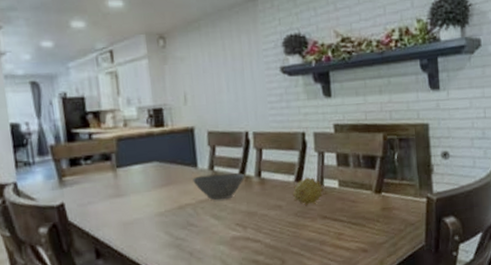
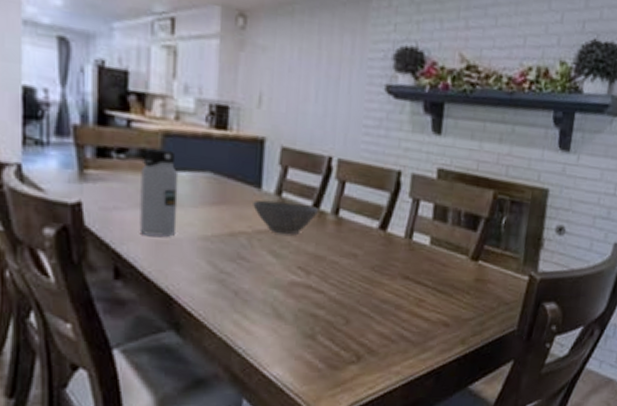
water bottle: none [104,151,138,220] -> present [139,148,179,237]
fruit: present [292,177,324,206] -> none [372,225,412,261]

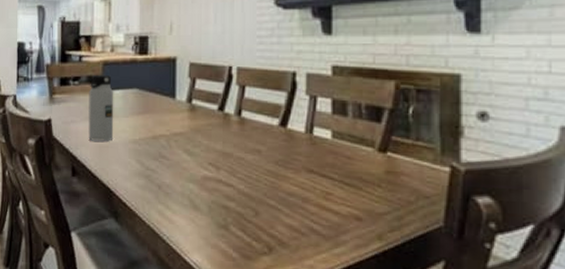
bowl: present [253,200,319,234] -> none [169,107,224,135]

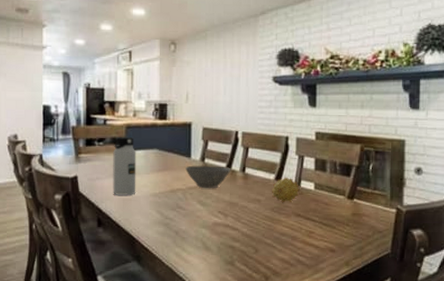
bowl: none [169,107,224,135] -> present [185,165,231,188]
fruit: none [274,122,312,155] -> present [271,177,300,203]

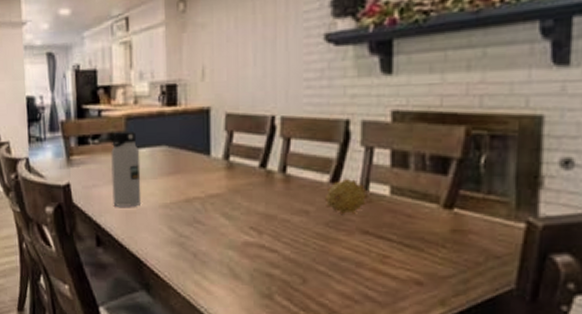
bowl: present [185,165,231,188] -> none [204,165,266,195]

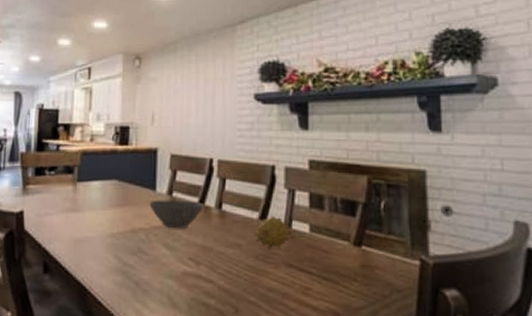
water bottle: present [111,132,142,207] -> none [63,165,92,235]
bowl: none [204,165,266,195] -> present [149,200,205,228]

